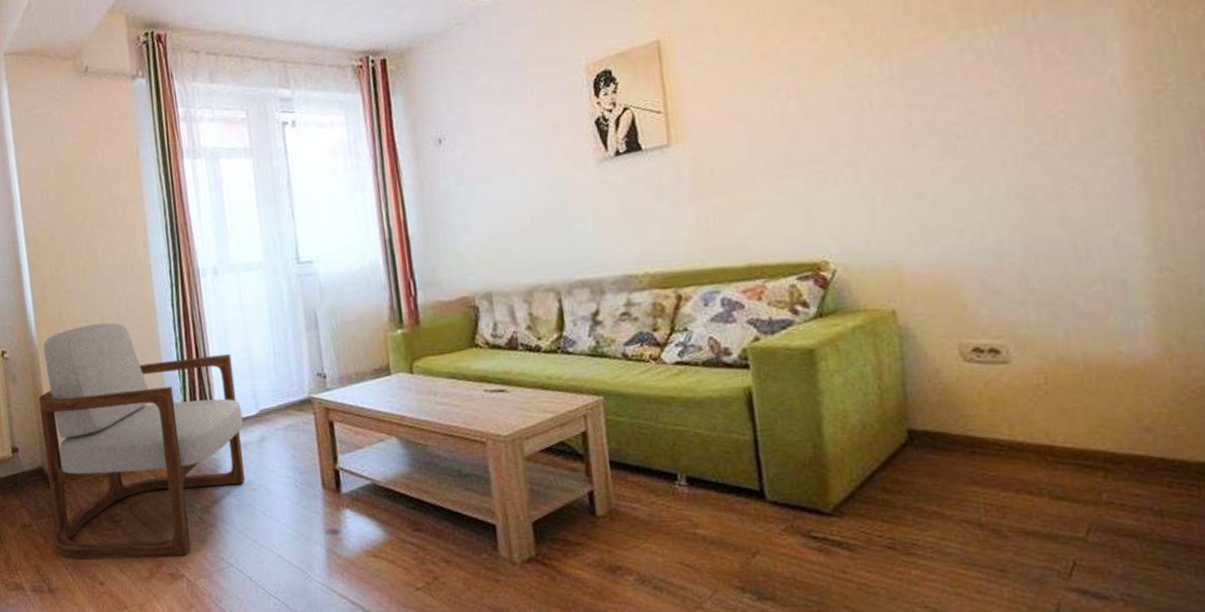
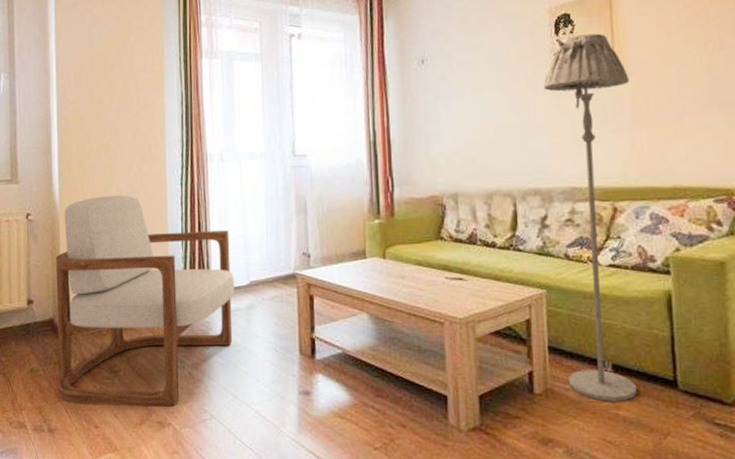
floor lamp: none [584,90,718,520] -> present [543,33,638,401]

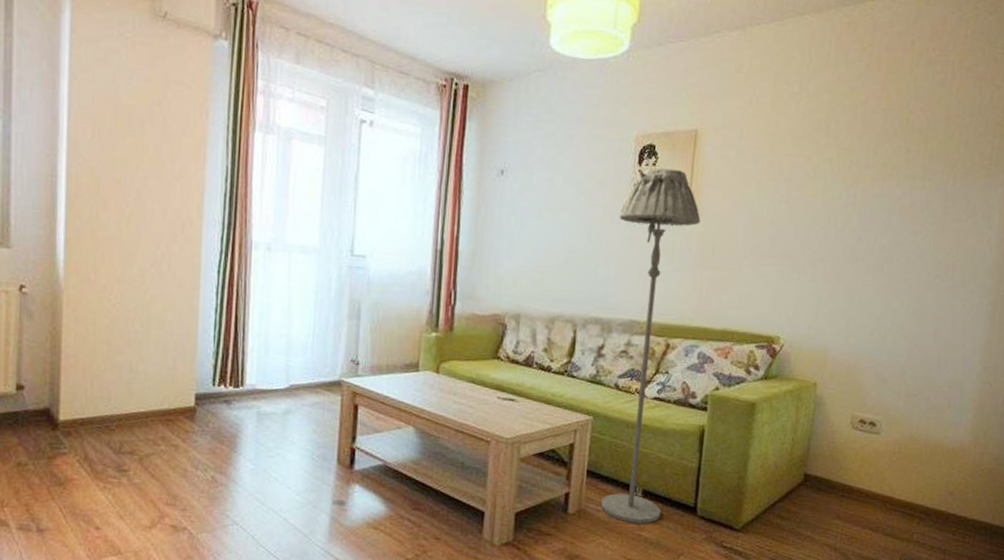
armchair: present [55,195,235,407] -> none [52,274,272,511]

